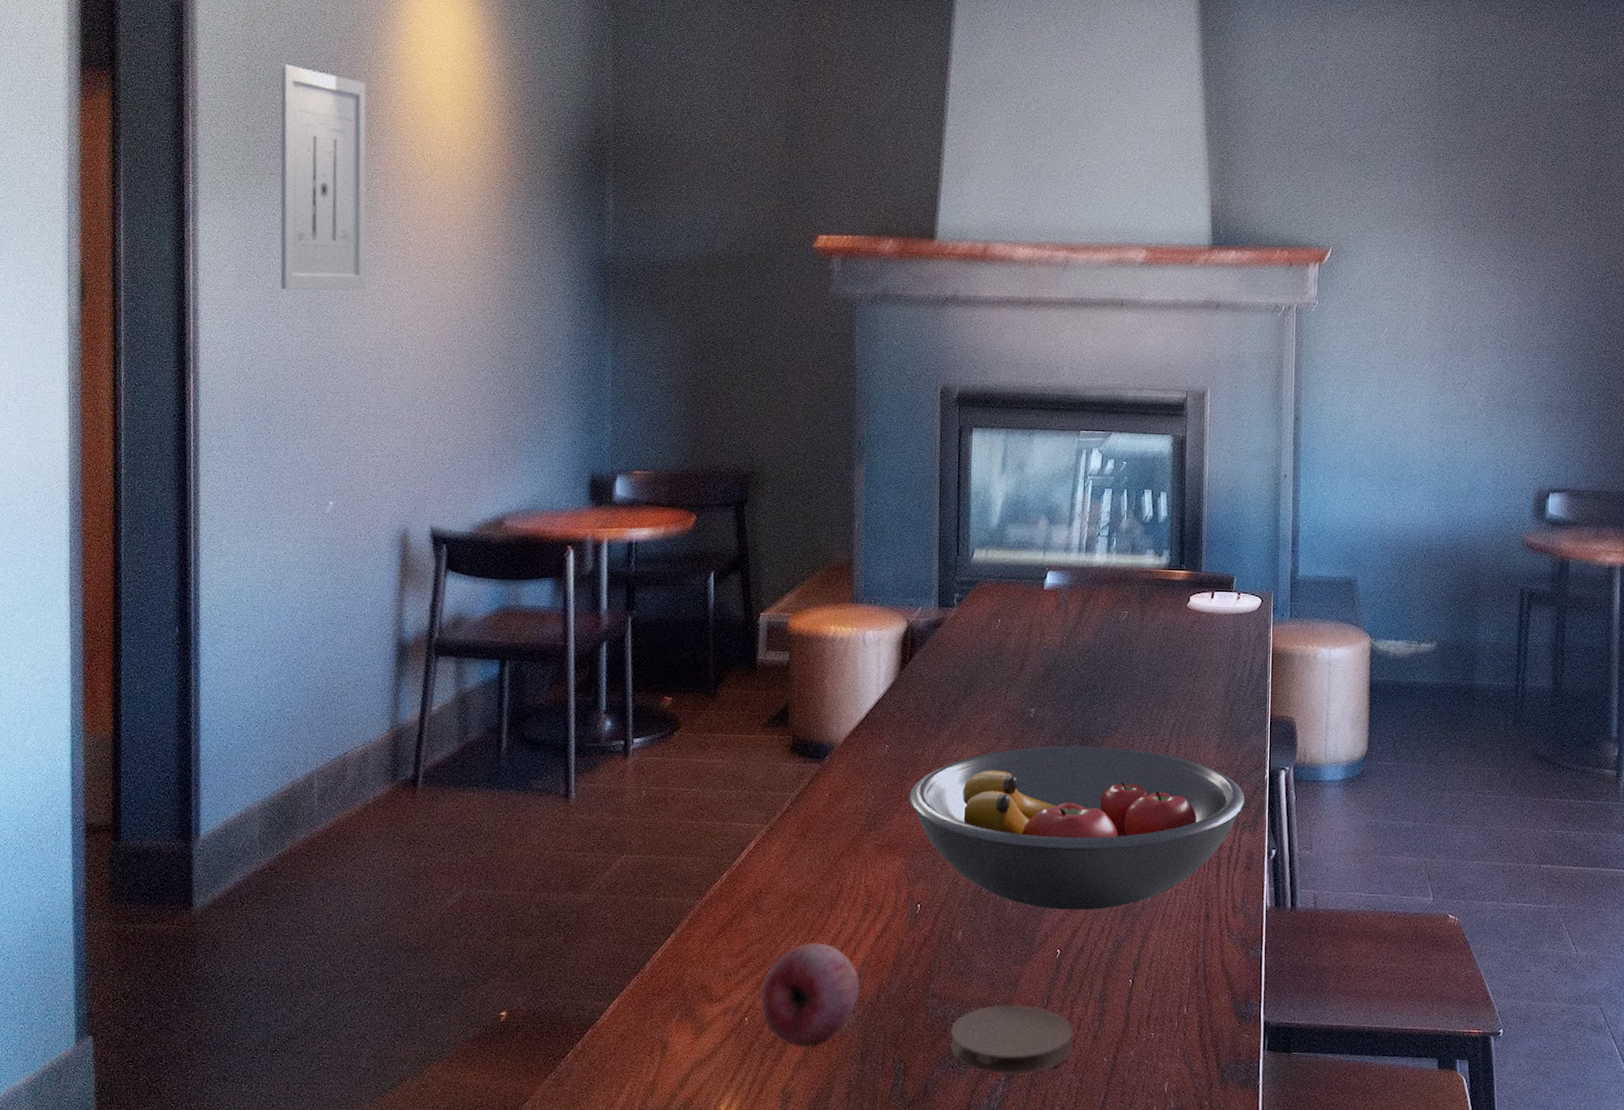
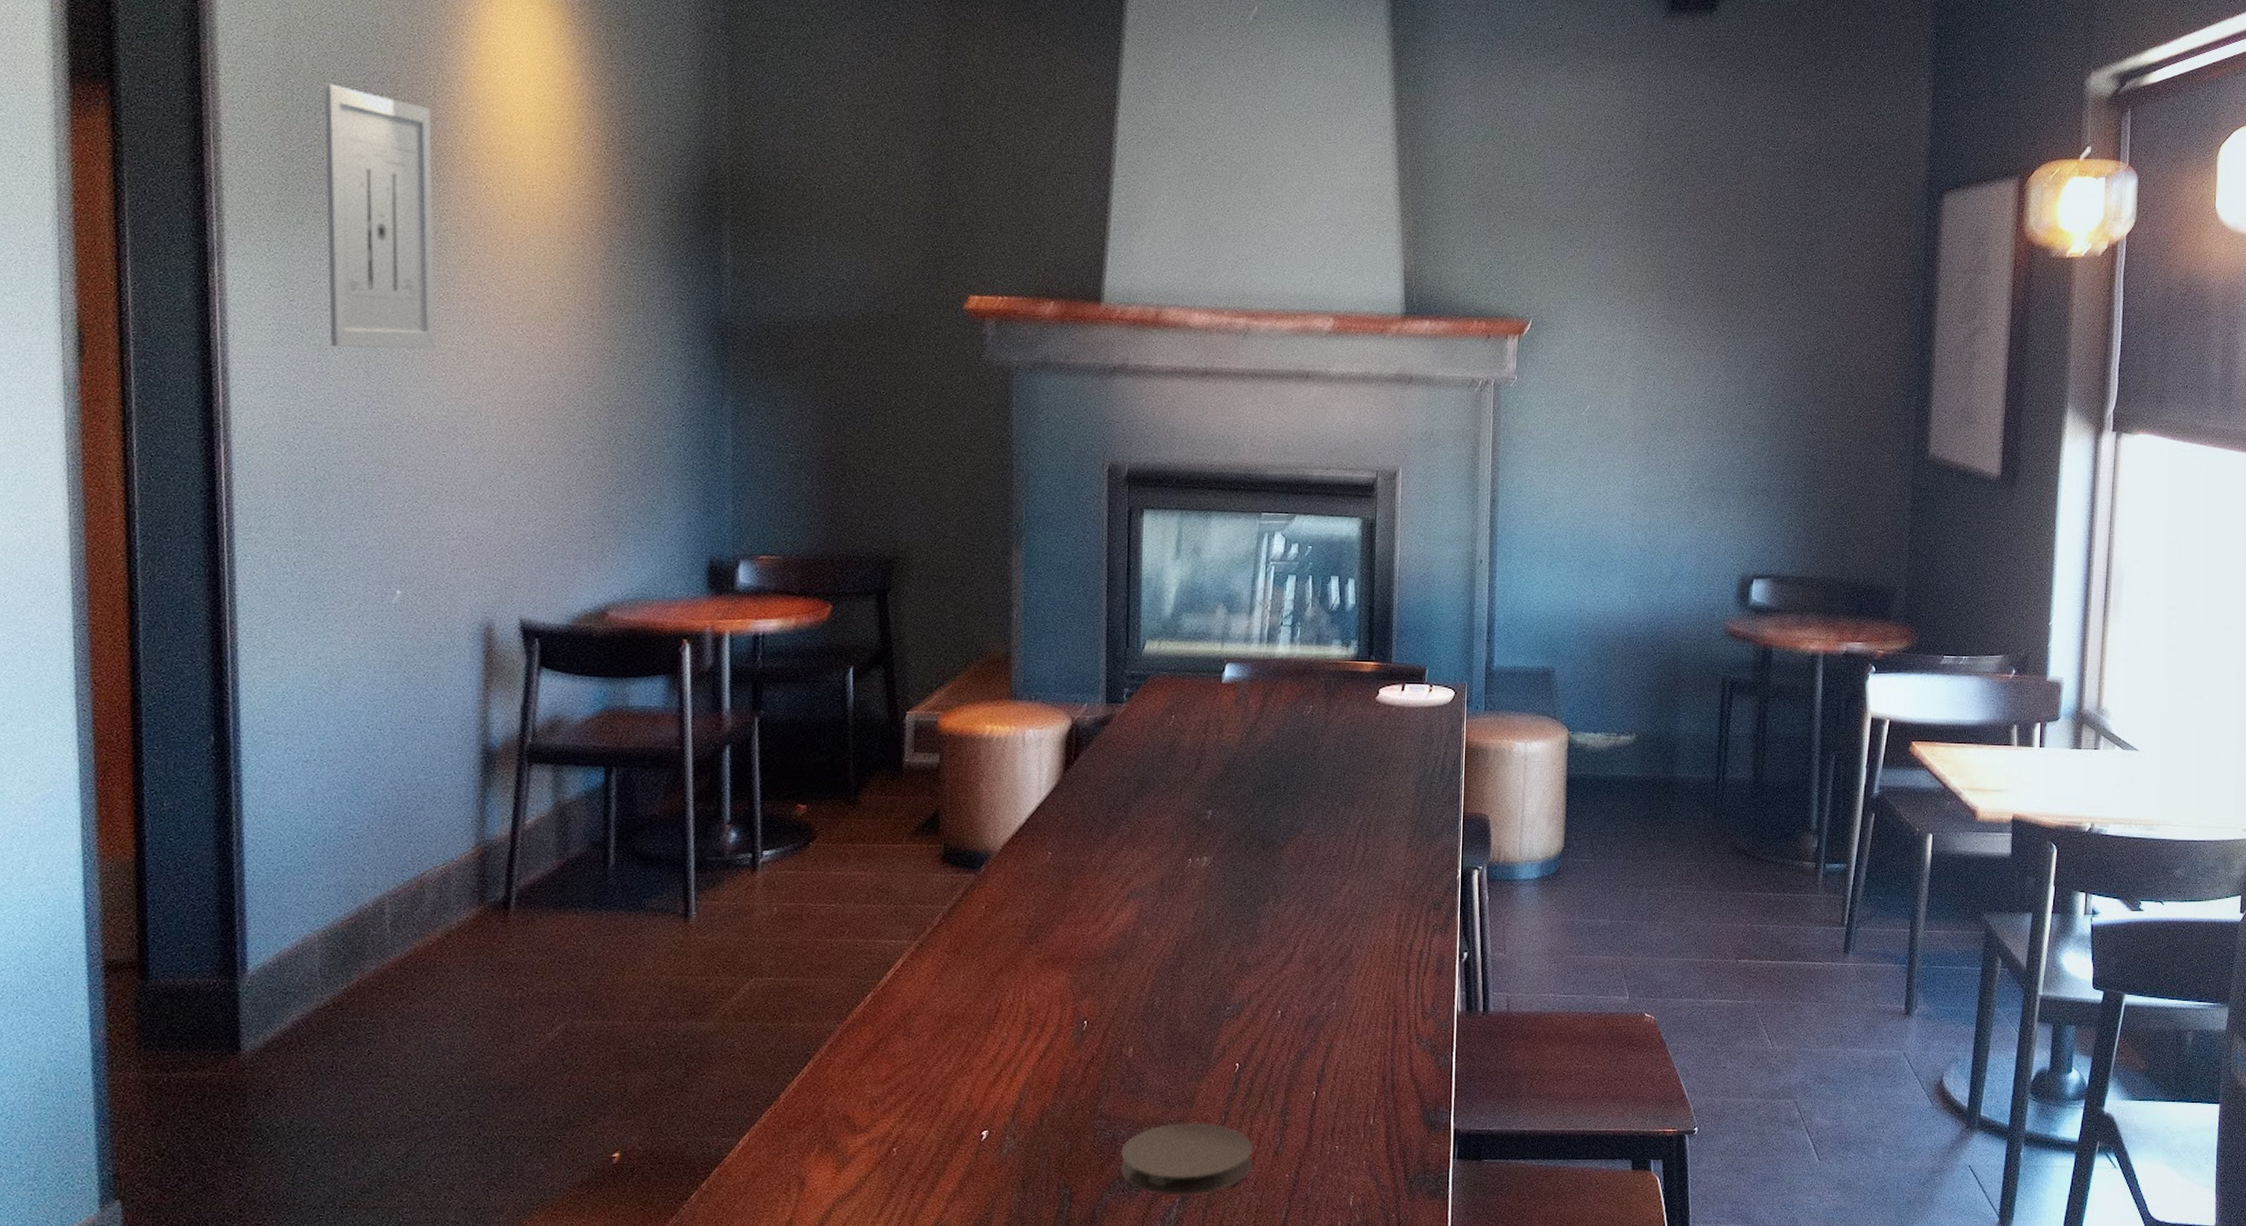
fruit: present [761,942,860,1048] -> none [911,1065,1021,1178]
fruit bowl: present [909,745,1245,910] -> none [1074,849,1436,1022]

